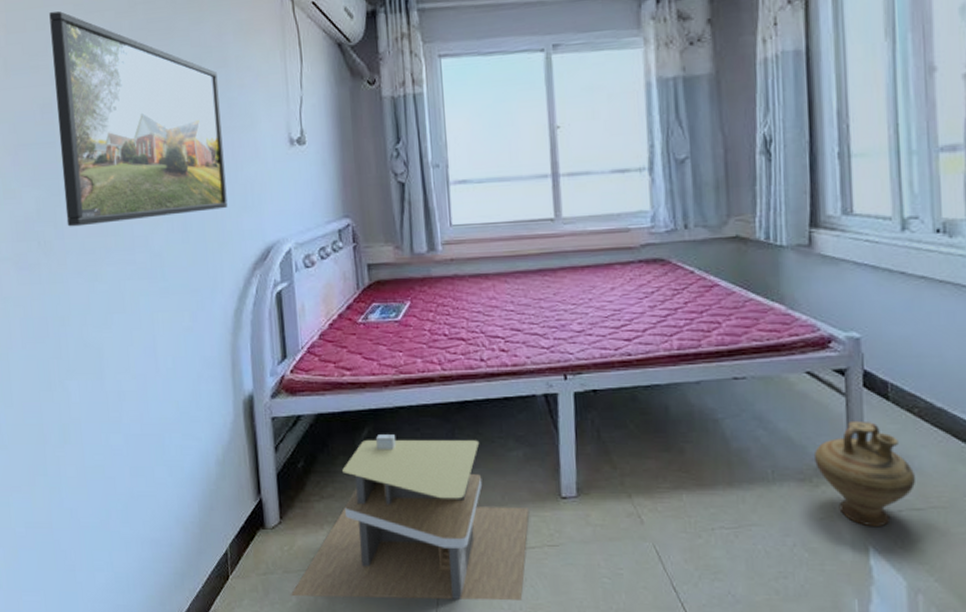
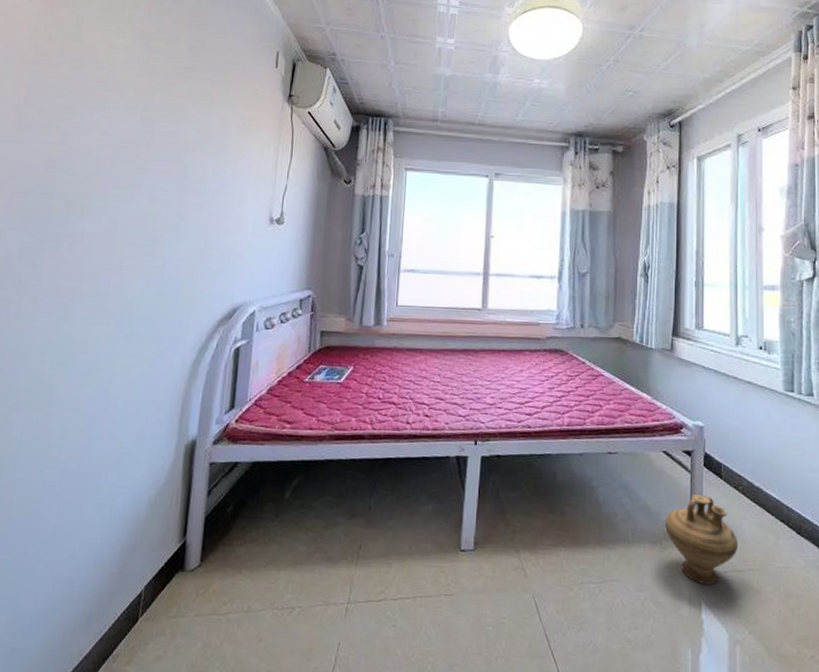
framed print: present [49,11,228,227] -> none [46,83,216,271]
architectural model: present [290,434,530,601] -> none [196,484,432,648]

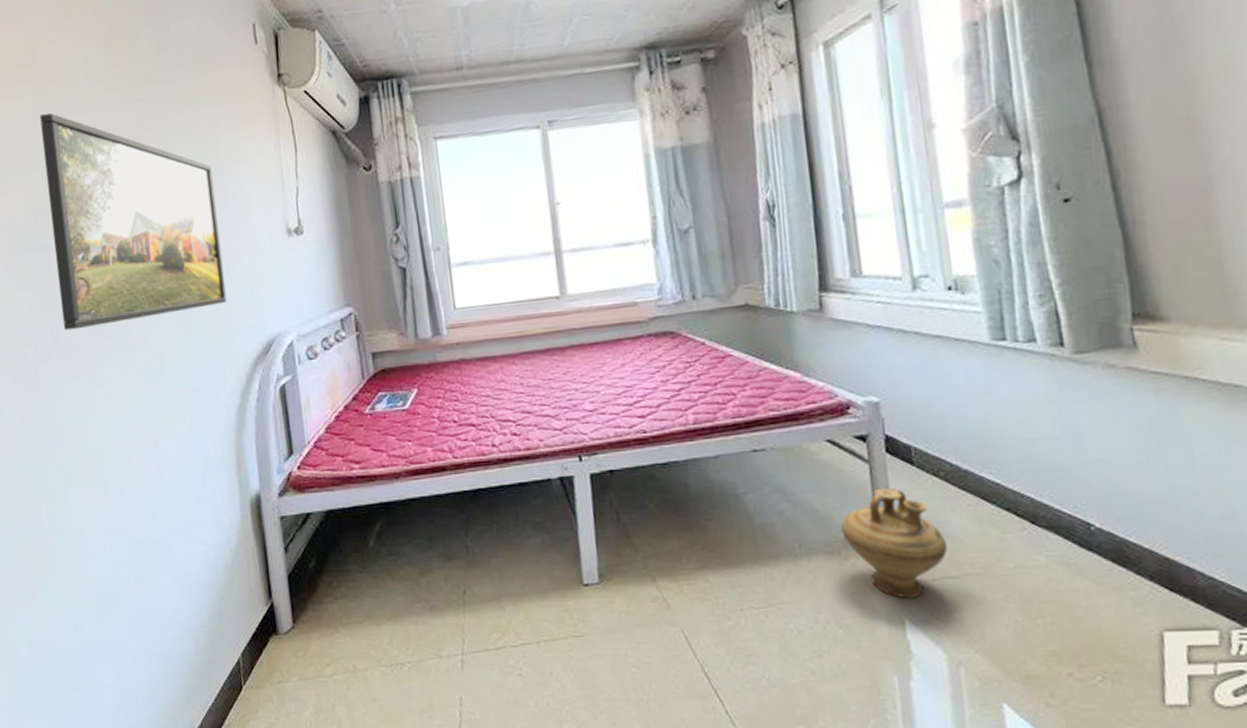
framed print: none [46,83,216,271] -> present [40,113,227,331]

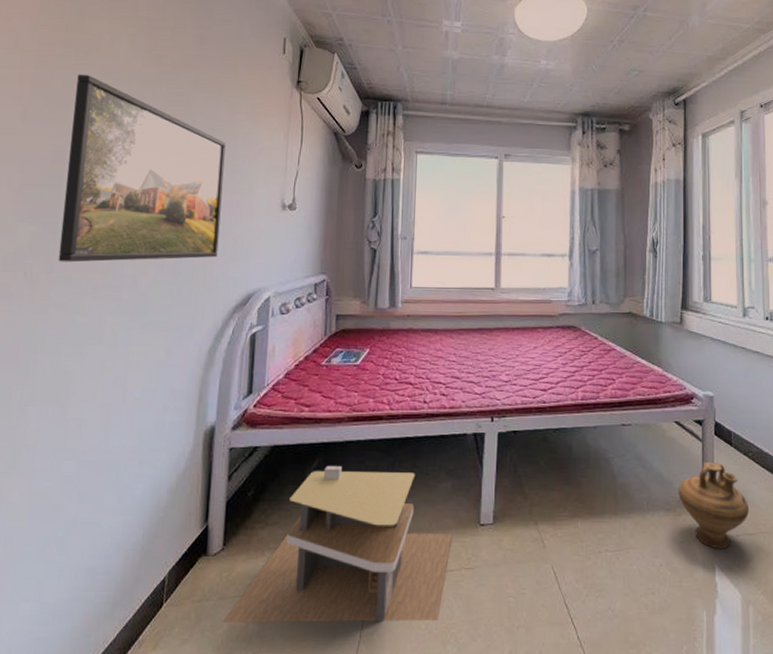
architectural model: none [306,528,551,705] -> present [222,466,452,624]

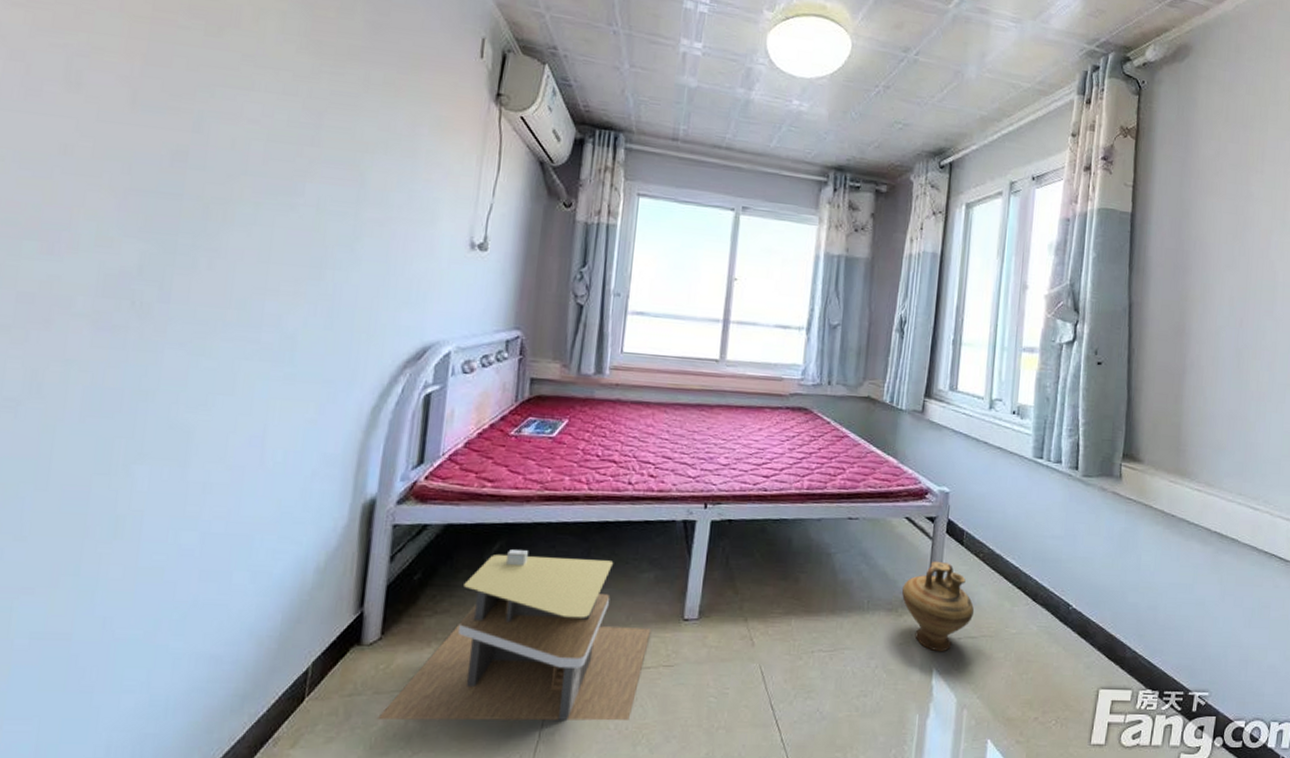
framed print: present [58,74,226,262] -> none [177,54,402,301]

